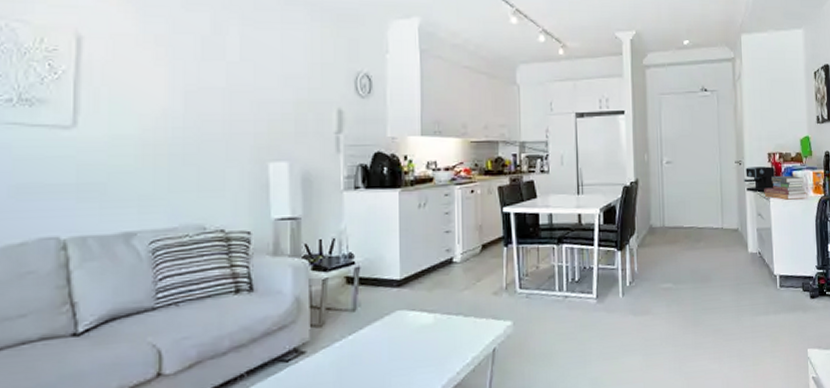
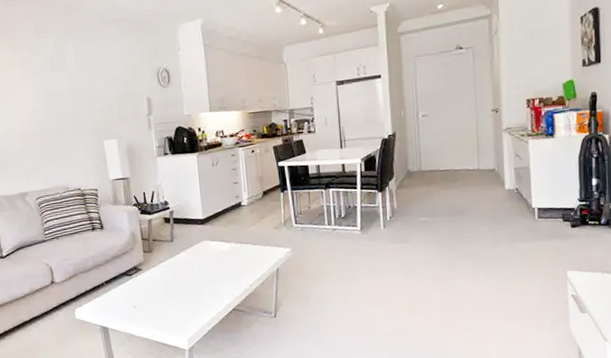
coffee maker: present [744,166,775,192] -> none [501,111,534,136]
books: present [764,175,807,200] -> none [522,118,570,141]

